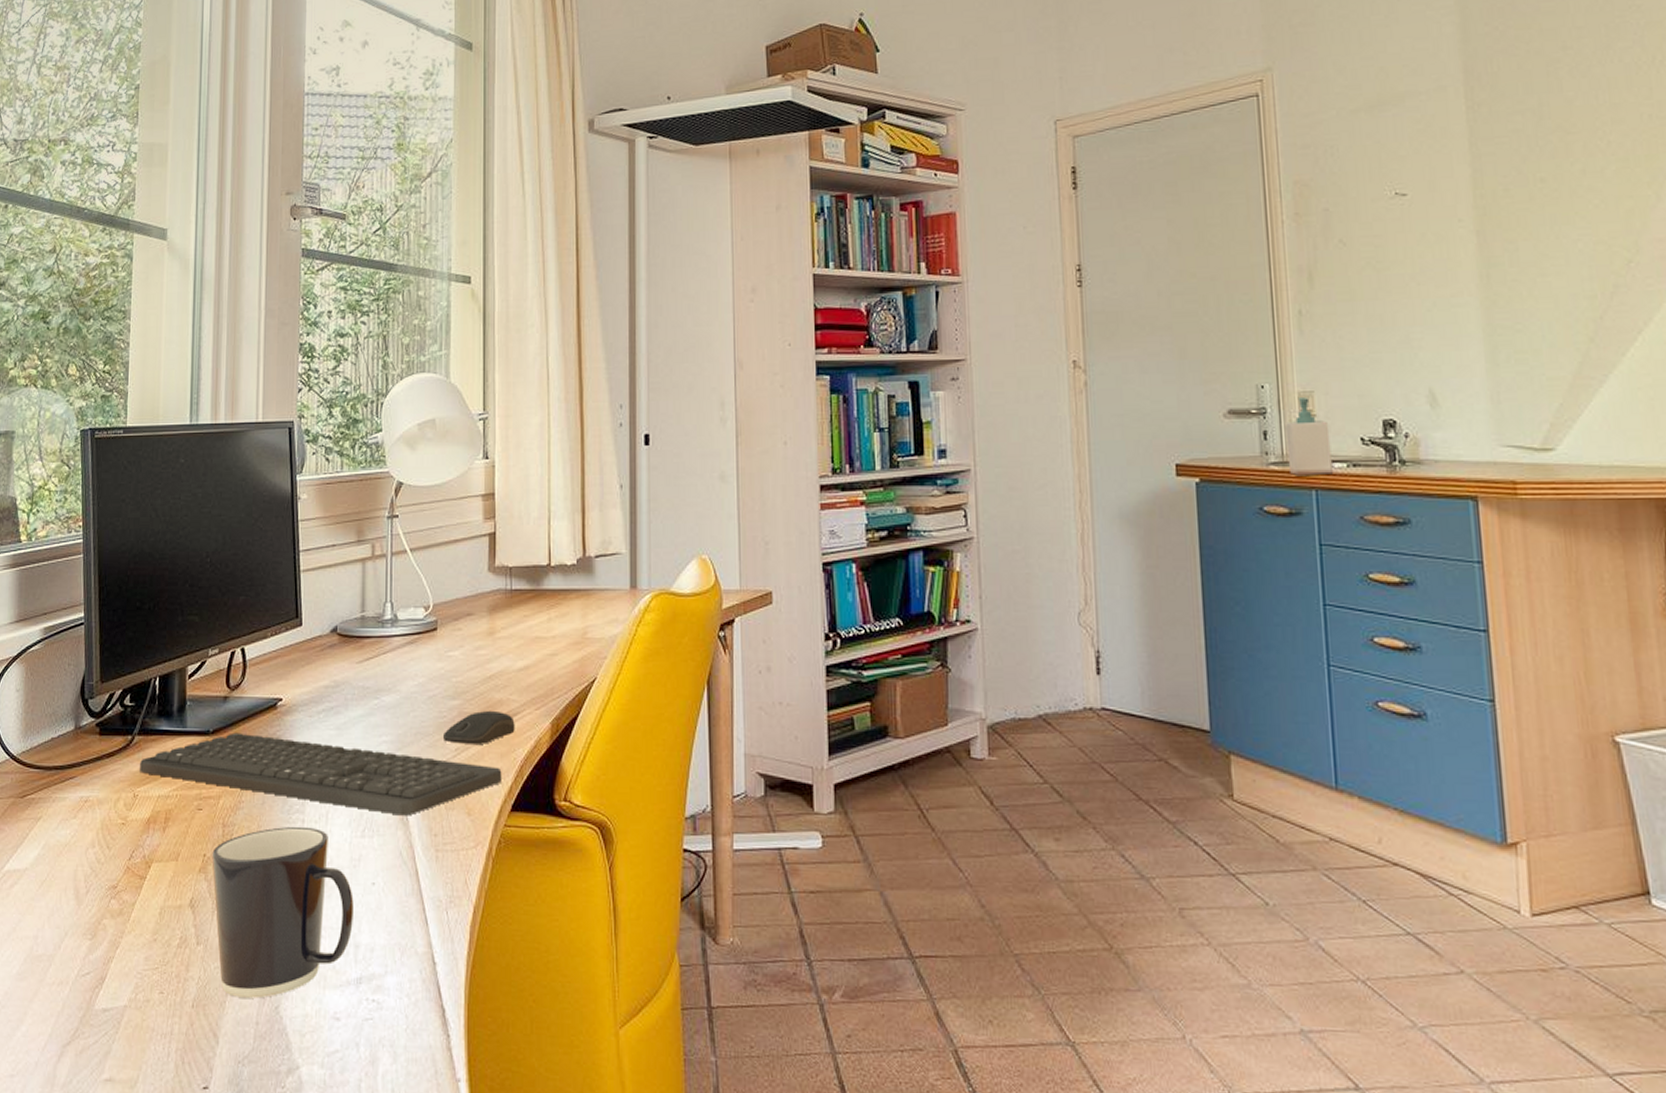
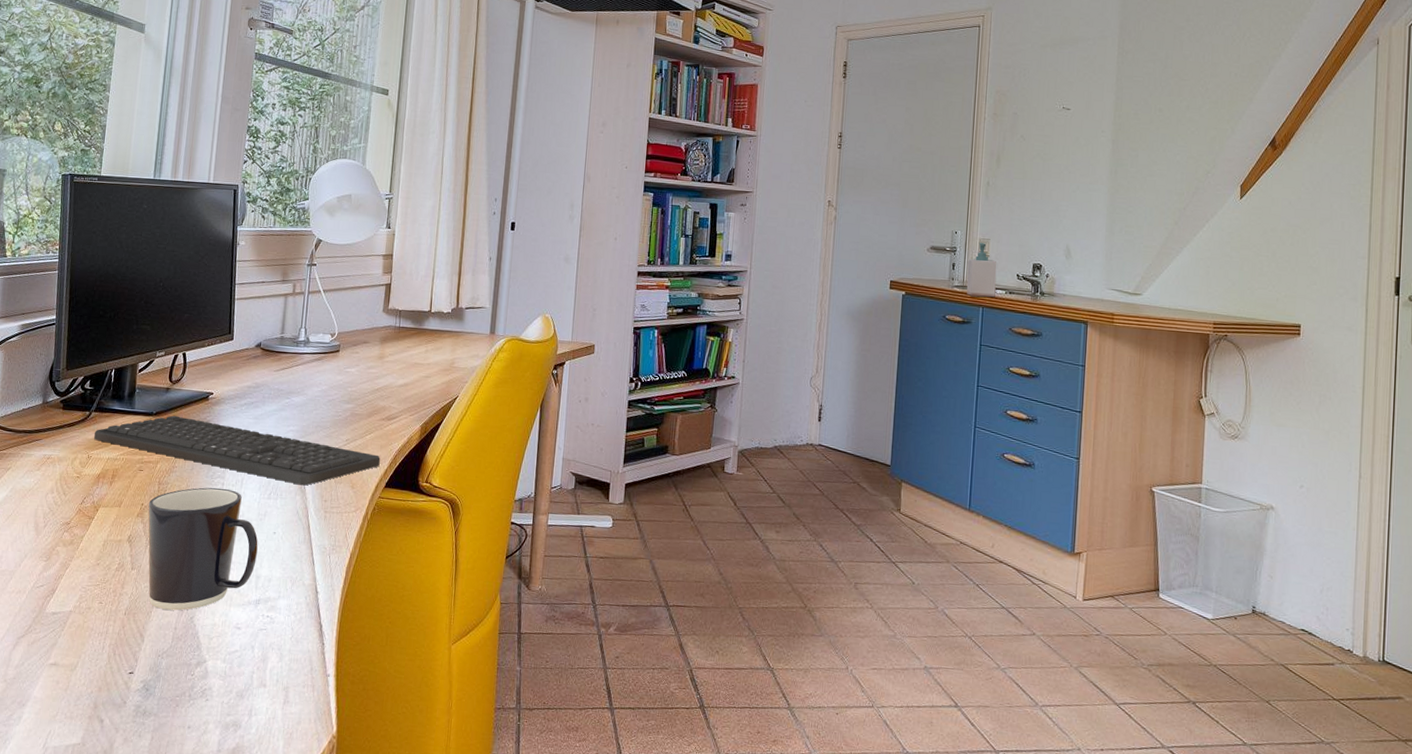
computer mouse: present [442,710,515,744] -> none [337,413,394,438]

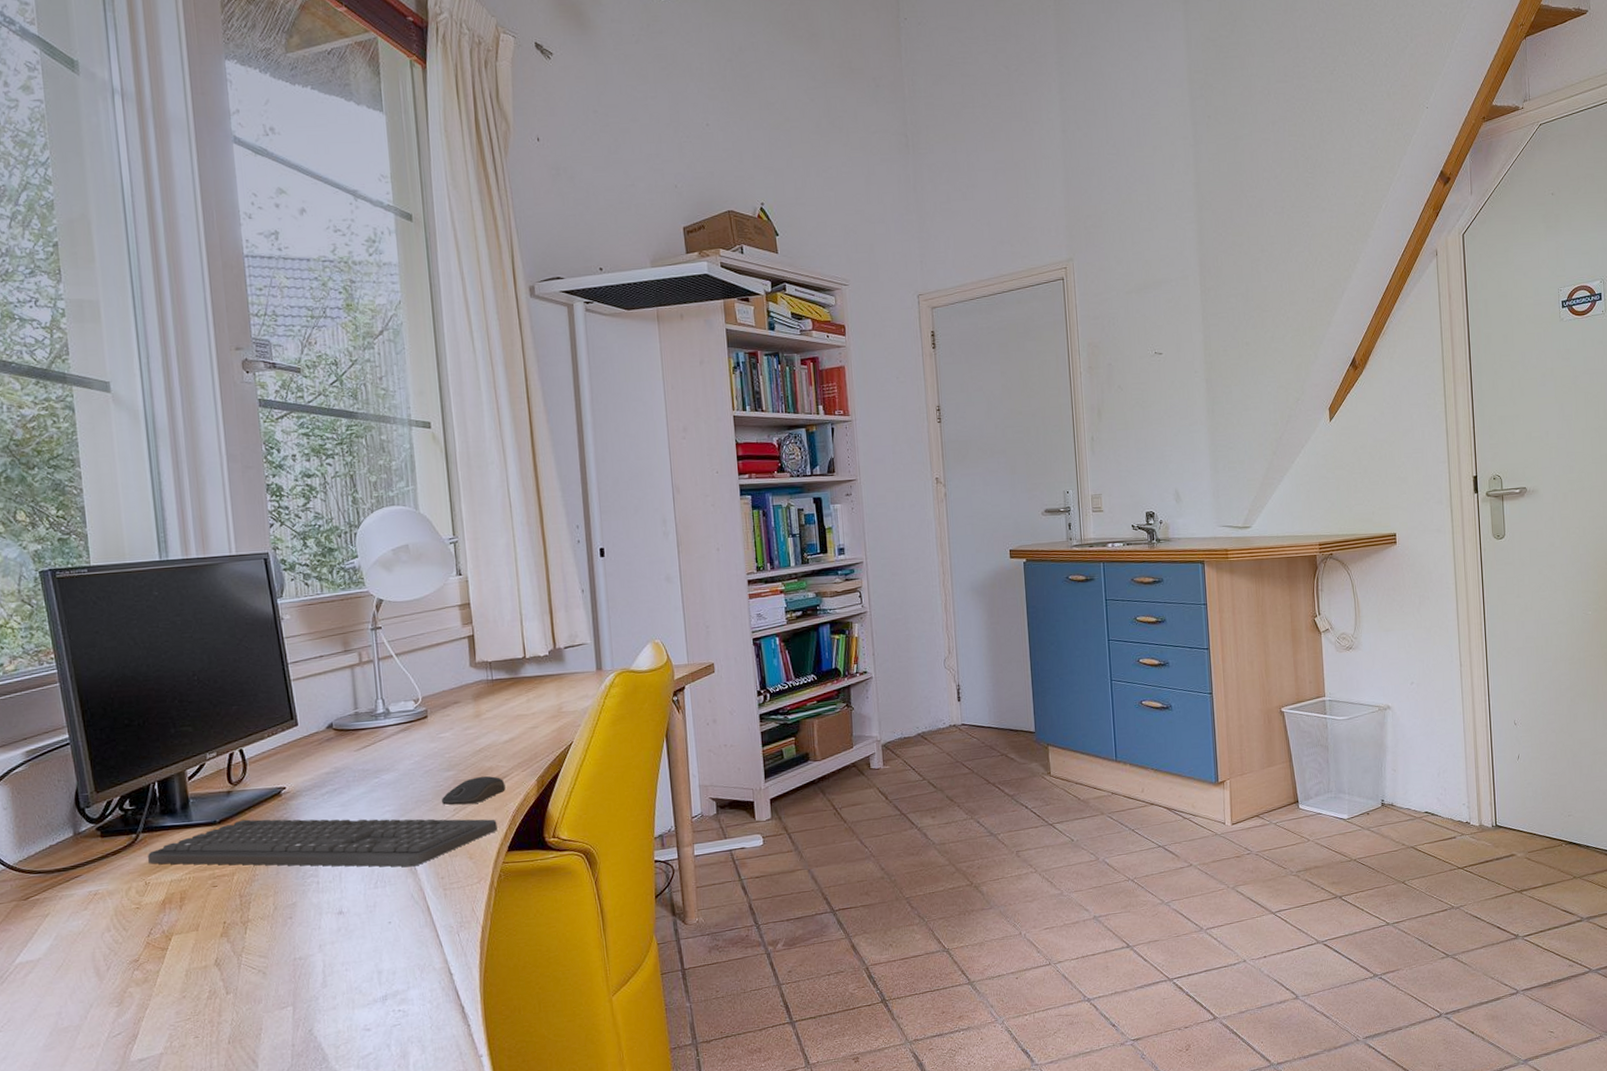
mug: present [147,487,258,611] -> none [231,887,375,1029]
computer mouse: none [337,413,394,438] -> present [441,775,506,806]
soap bottle: present [966,243,997,298] -> none [1083,499,1114,554]

